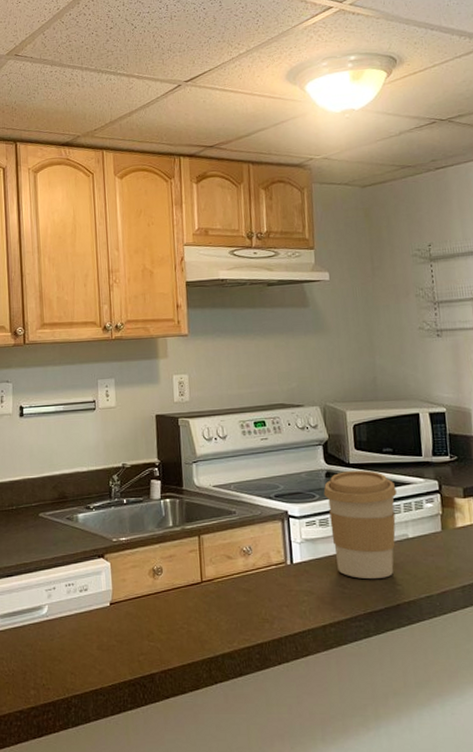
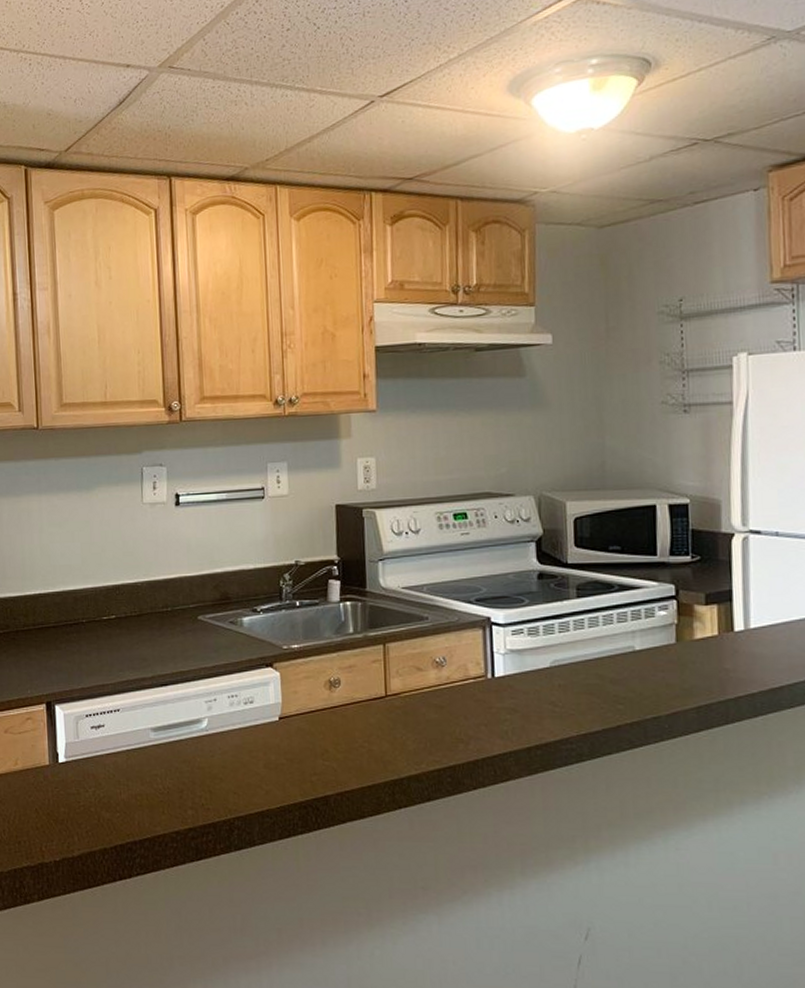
coffee cup: present [323,470,397,580] -> none [534,571,624,697]

